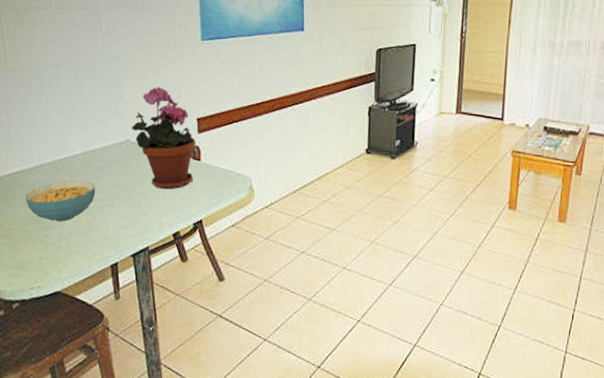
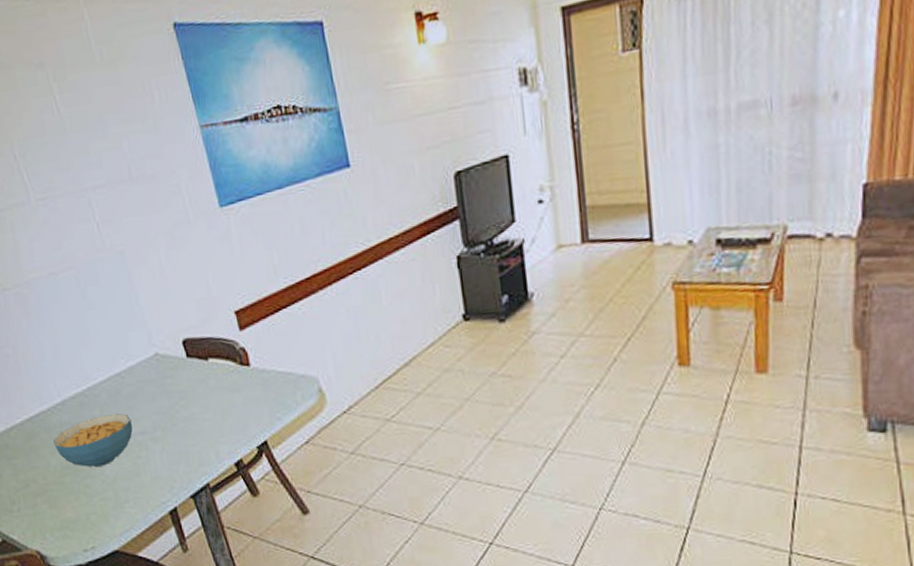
potted plant: present [132,87,195,190] -> none [157,279,246,409]

